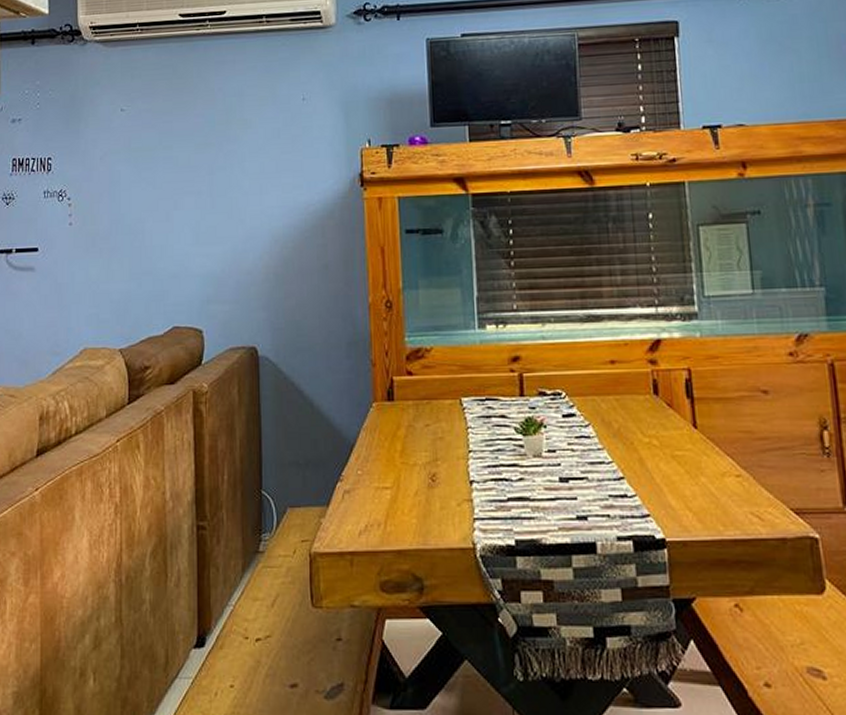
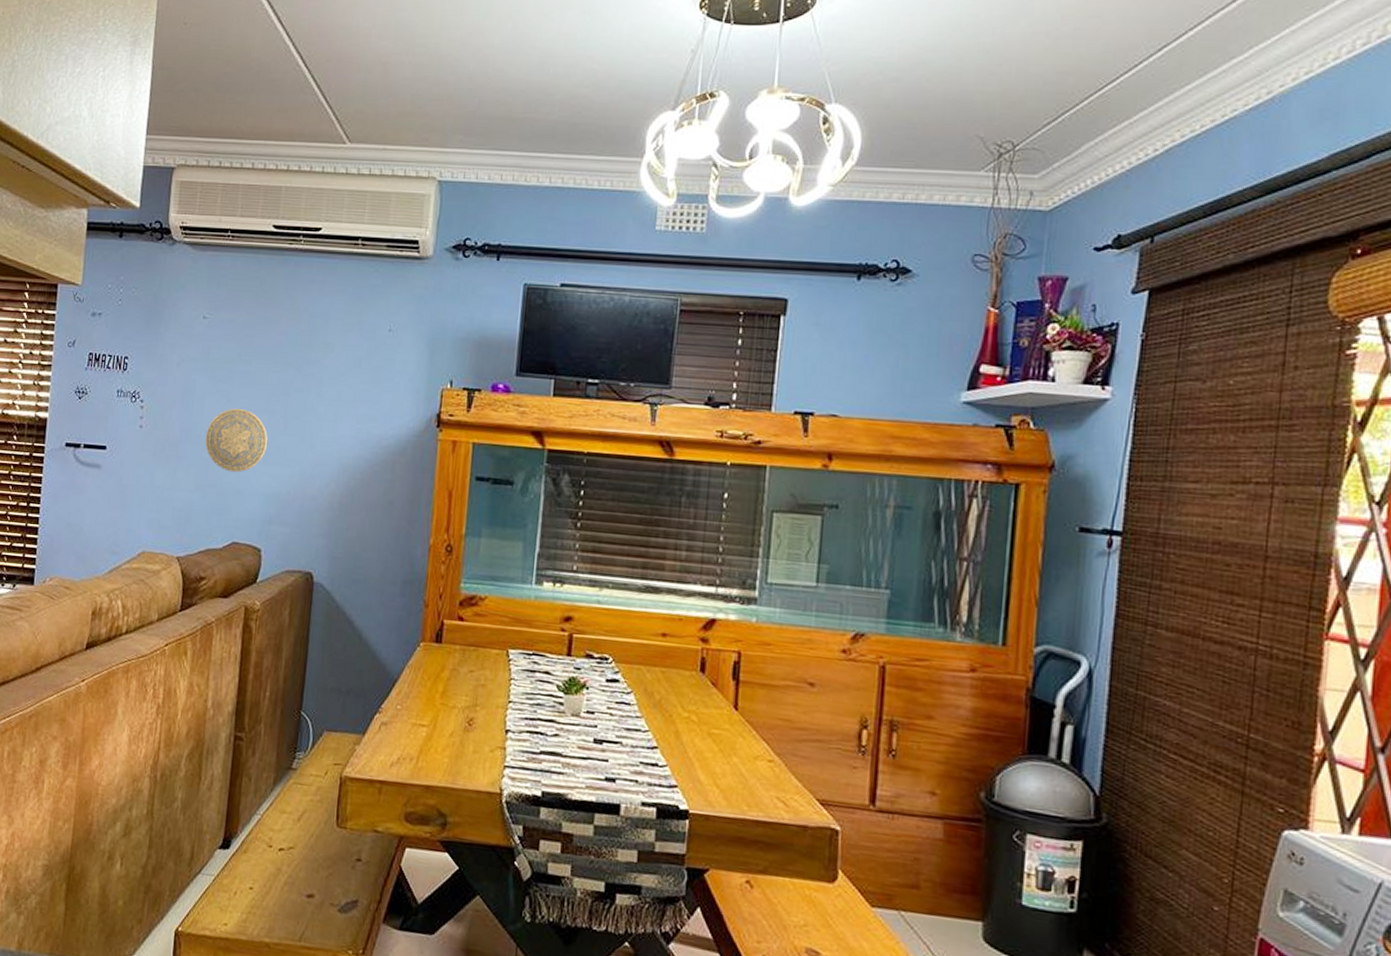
decorative plate: none [135,193,196,257] -> present [205,408,268,473]

